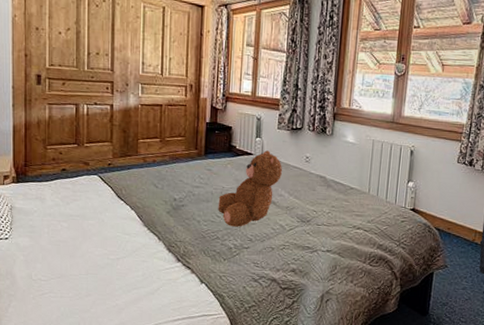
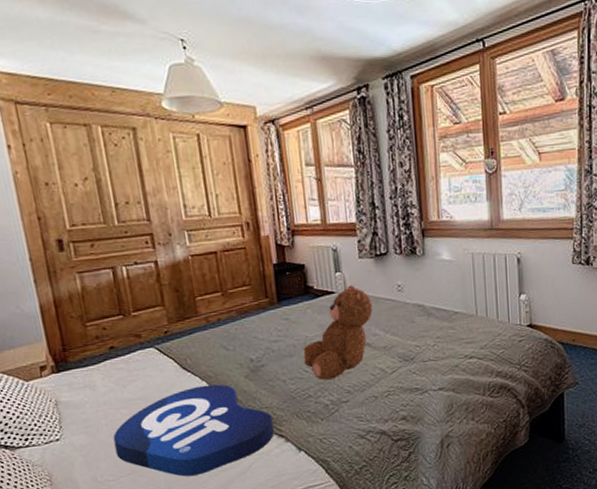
logo sign: none [51,213,183,288] -> present [113,384,274,477]

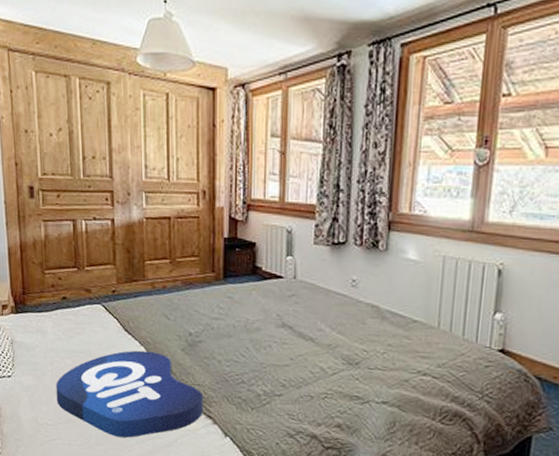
teddy bear: present [303,285,373,380] -> none [242,272,322,369]

